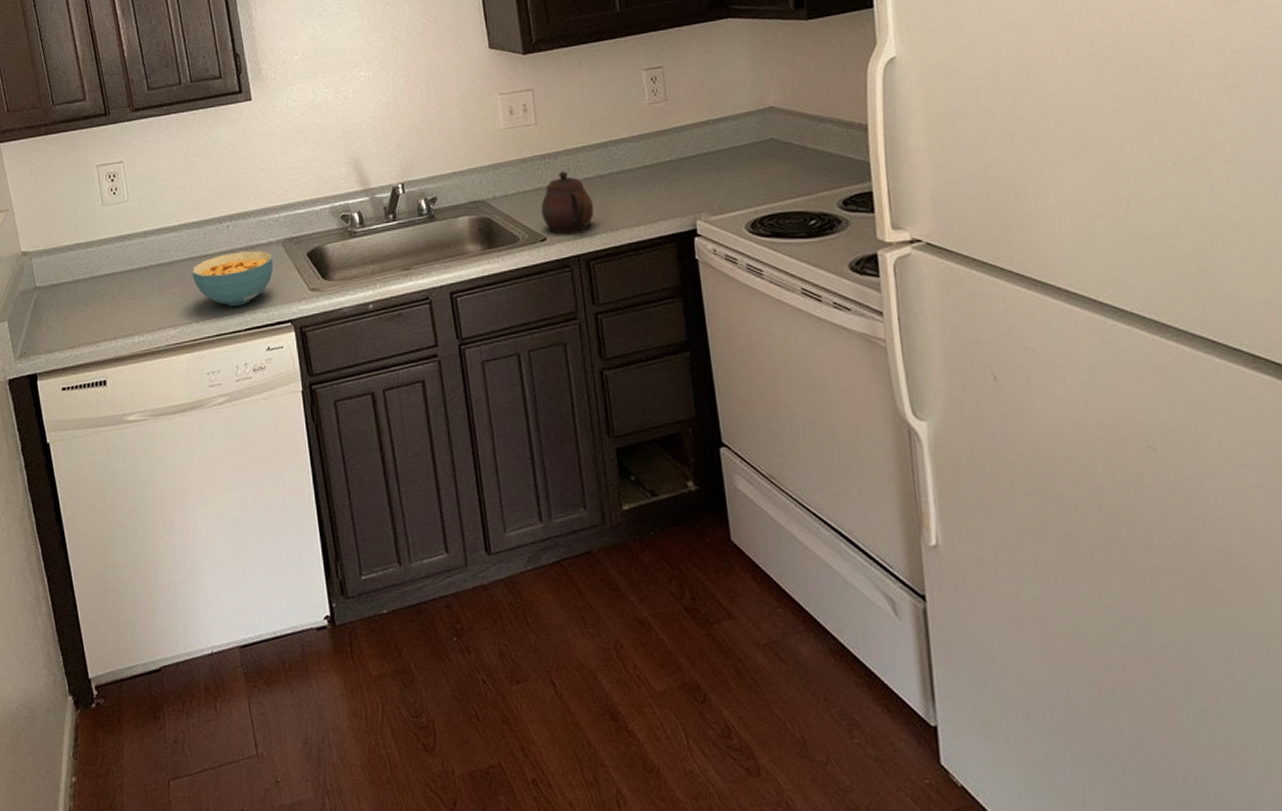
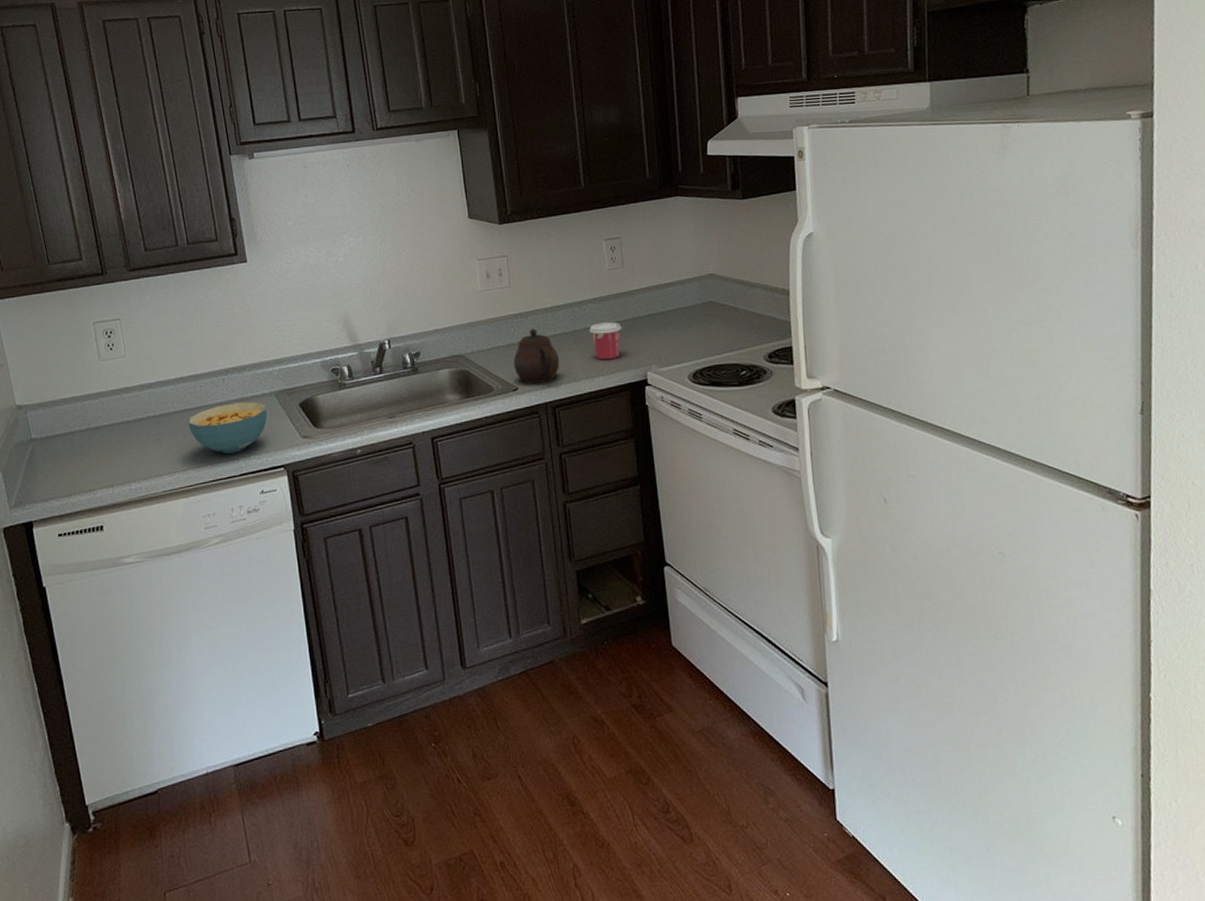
cup: none [628,163,666,207] -> present [589,322,622,360]

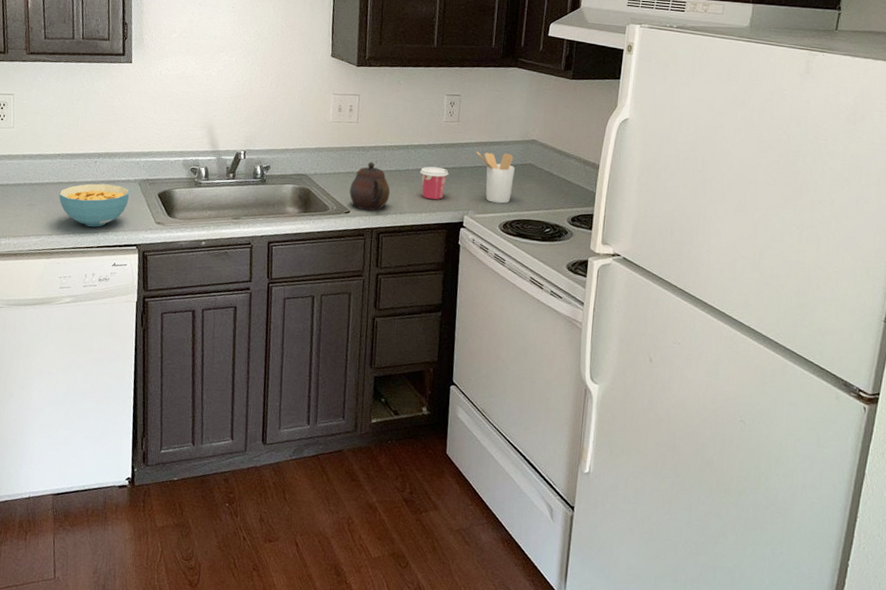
utensil holder: none [649,294,696,352] -> present [476,151,515,204]

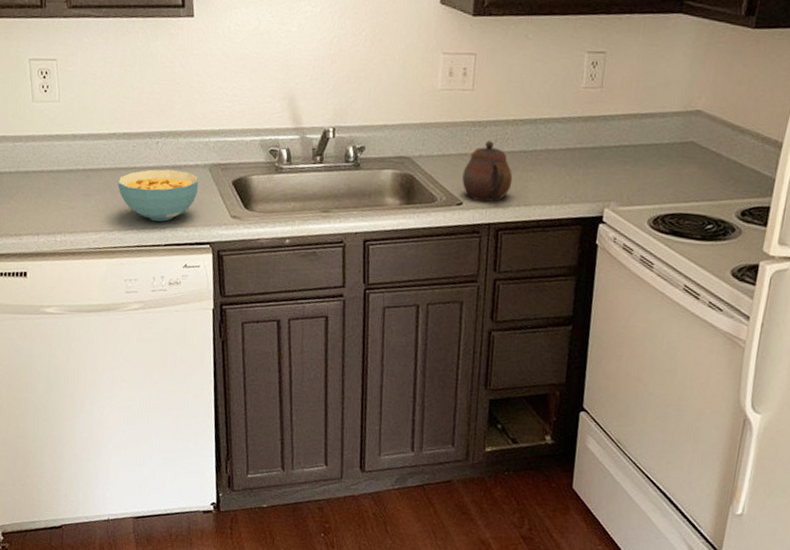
cup: present [420,166,449,200] -> none [550,146,587,189]
utensil holder: present [476,151,515,204] -> none [623,126,672,193]

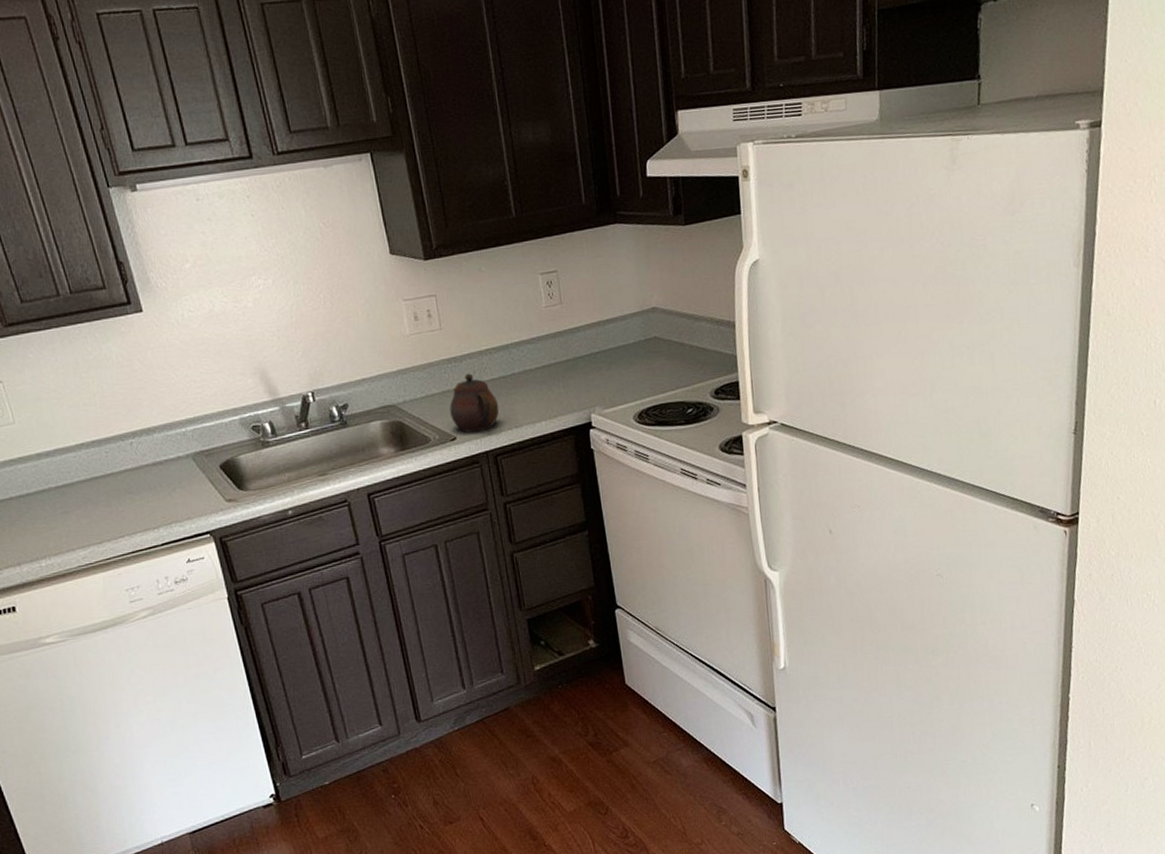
cereal bowl: present [118,169,199,222] -> none [96,465,185,523]

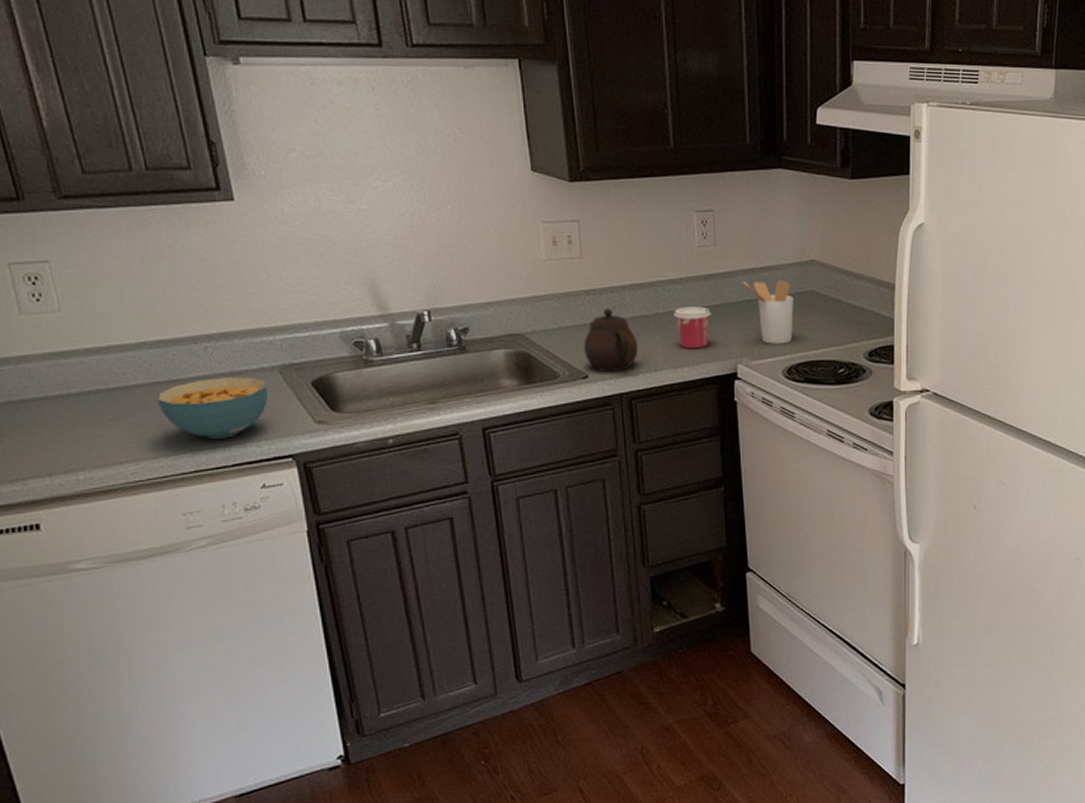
cereal bowl: none [96,465,185,523] -> present [157,377,267,439]
cup: none [528,363,563,404] -> present [674,307,711,349]
utensil holder: none [590,330,641,392] -> present [743,280,794,344]

